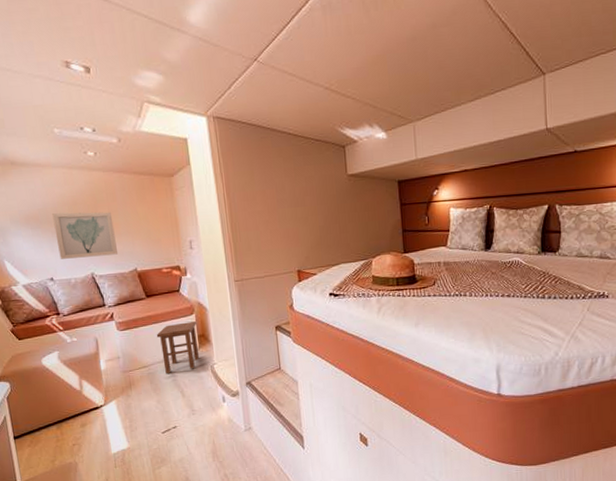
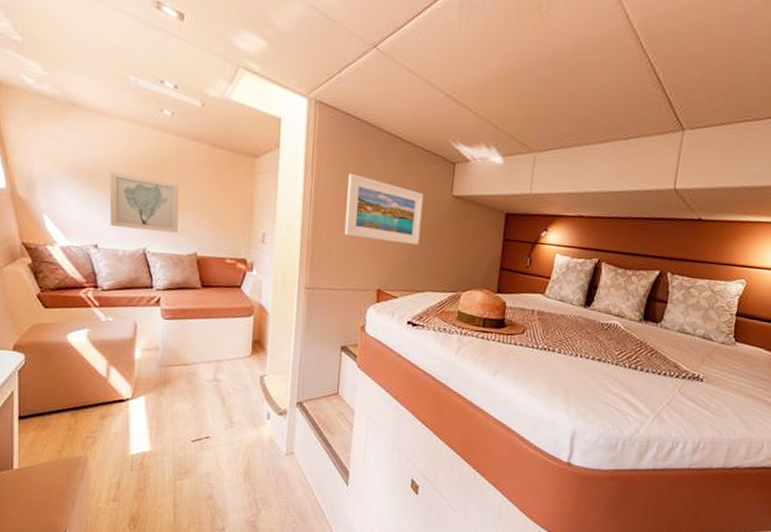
stool: present [156,321,200,374] -> none [205,322,254,377]
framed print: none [254,173,326,228] -> present [344,174,424,244]

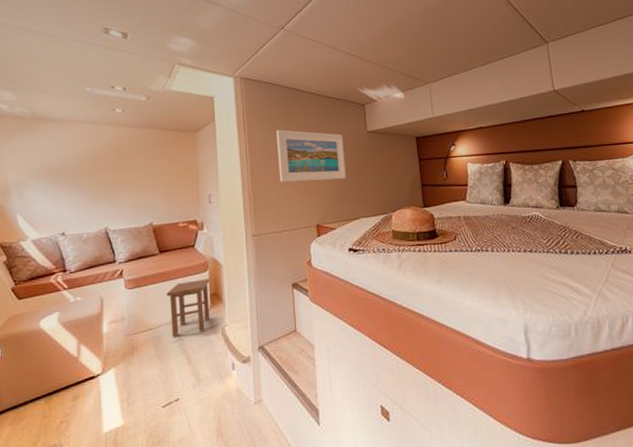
wall art: present [109,172,179,233] -> none [73,166,136,213]
stool: none [205,322,254,377] -> present [166,279,211,337]

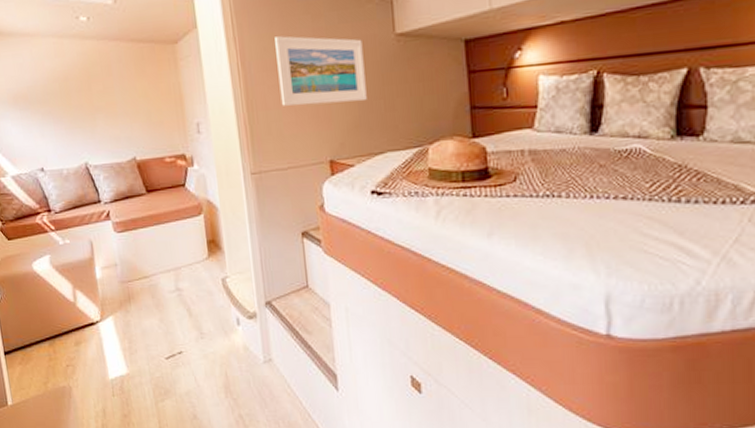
stool: present [166,279,211,337] -> none [158,223,210,287]

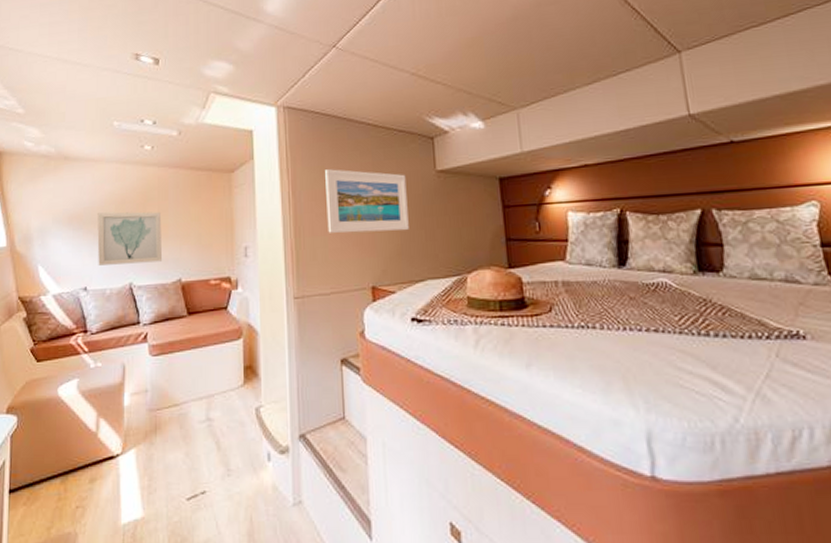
wall art: none [42,88,115,146] -> present [97,211,163,266]

